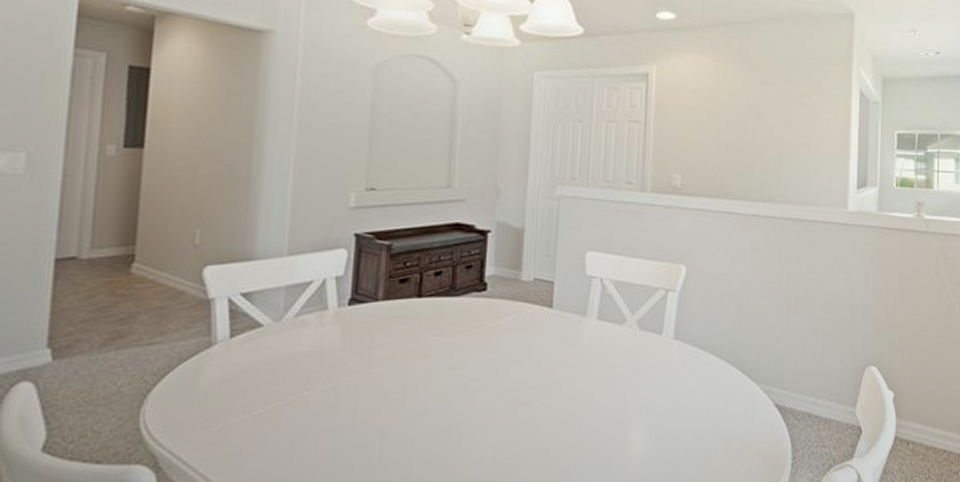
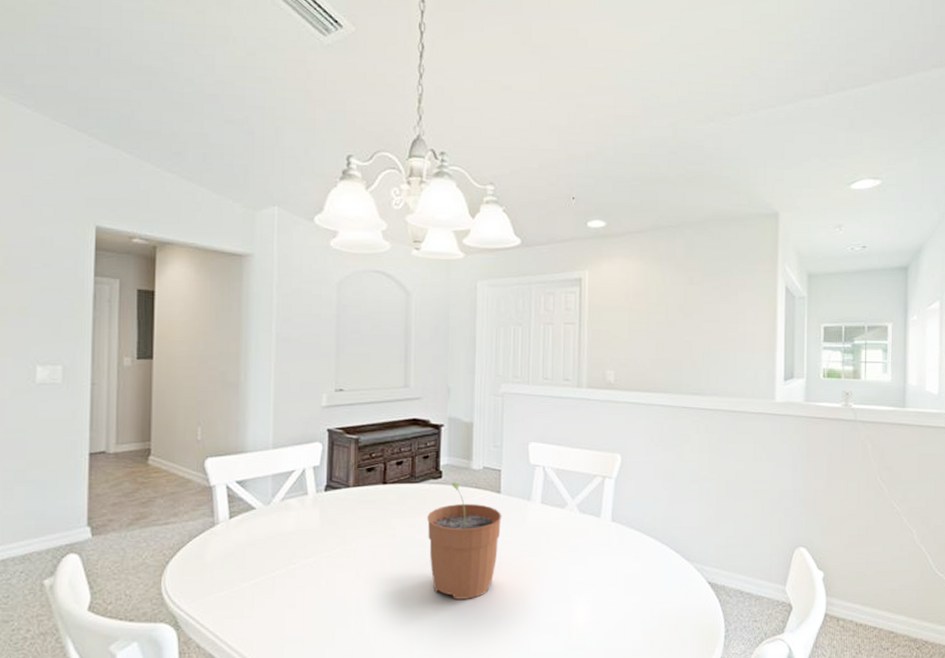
plant pot: none [468,296,554,429] -> present [427,483,502,599]

